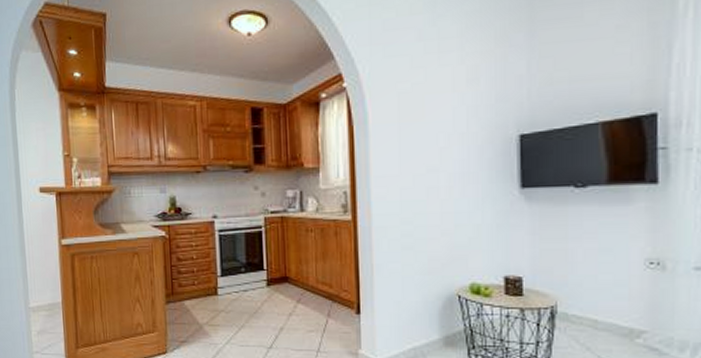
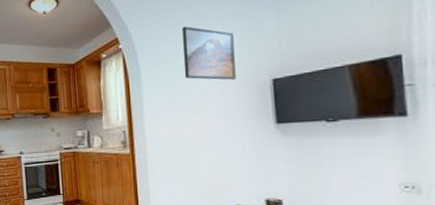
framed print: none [419,63,479,134] -> present [181,26,236,80]

